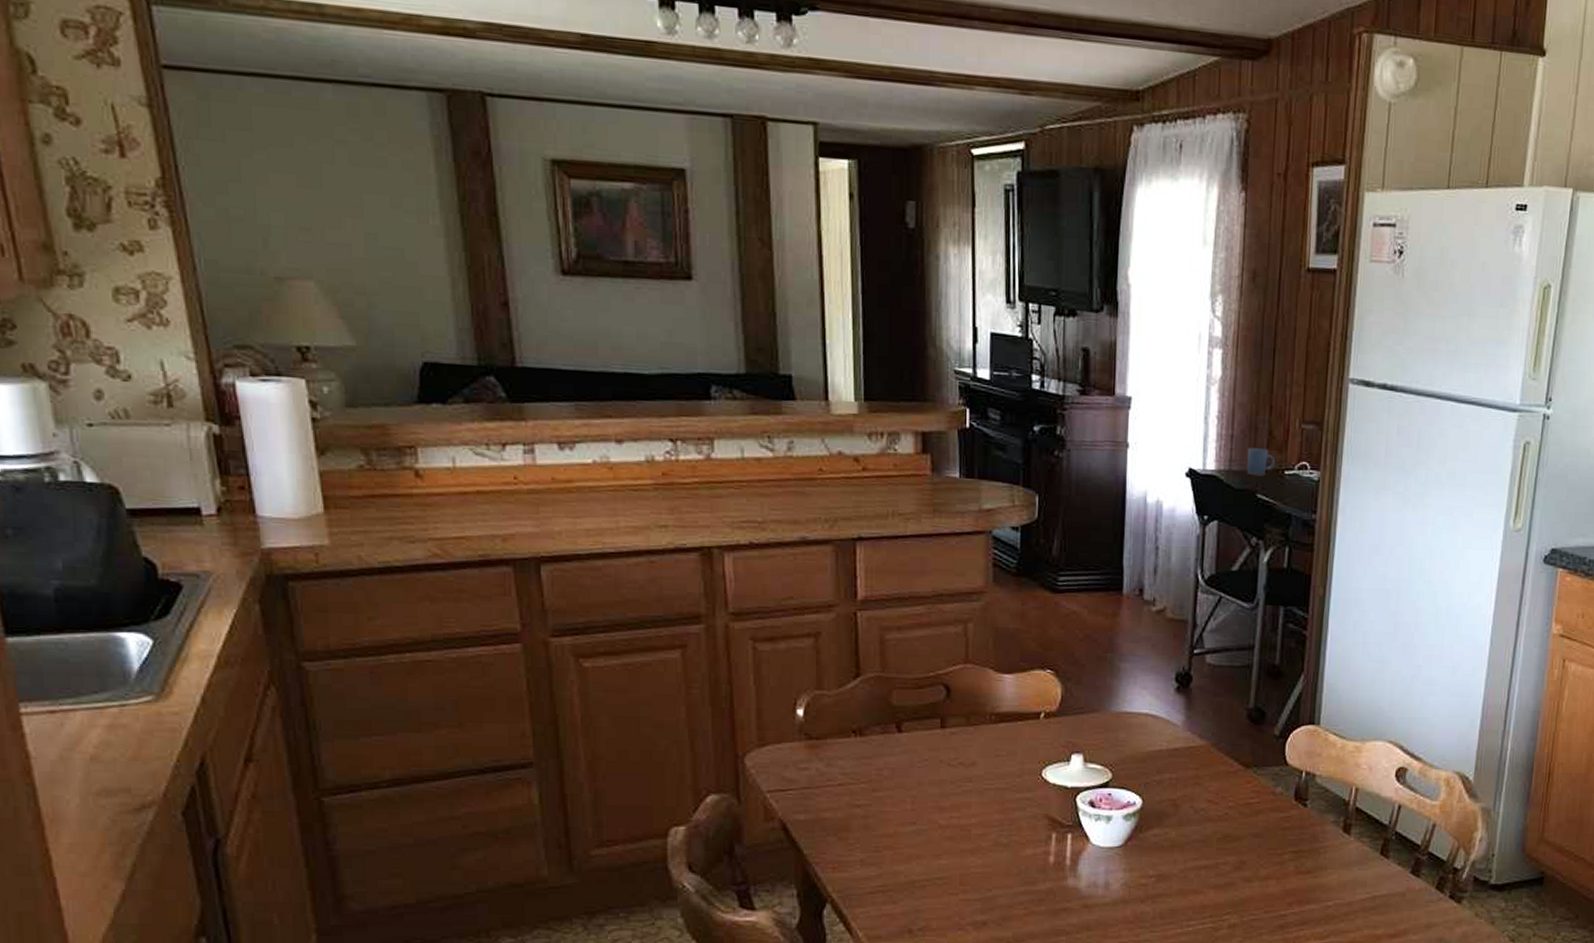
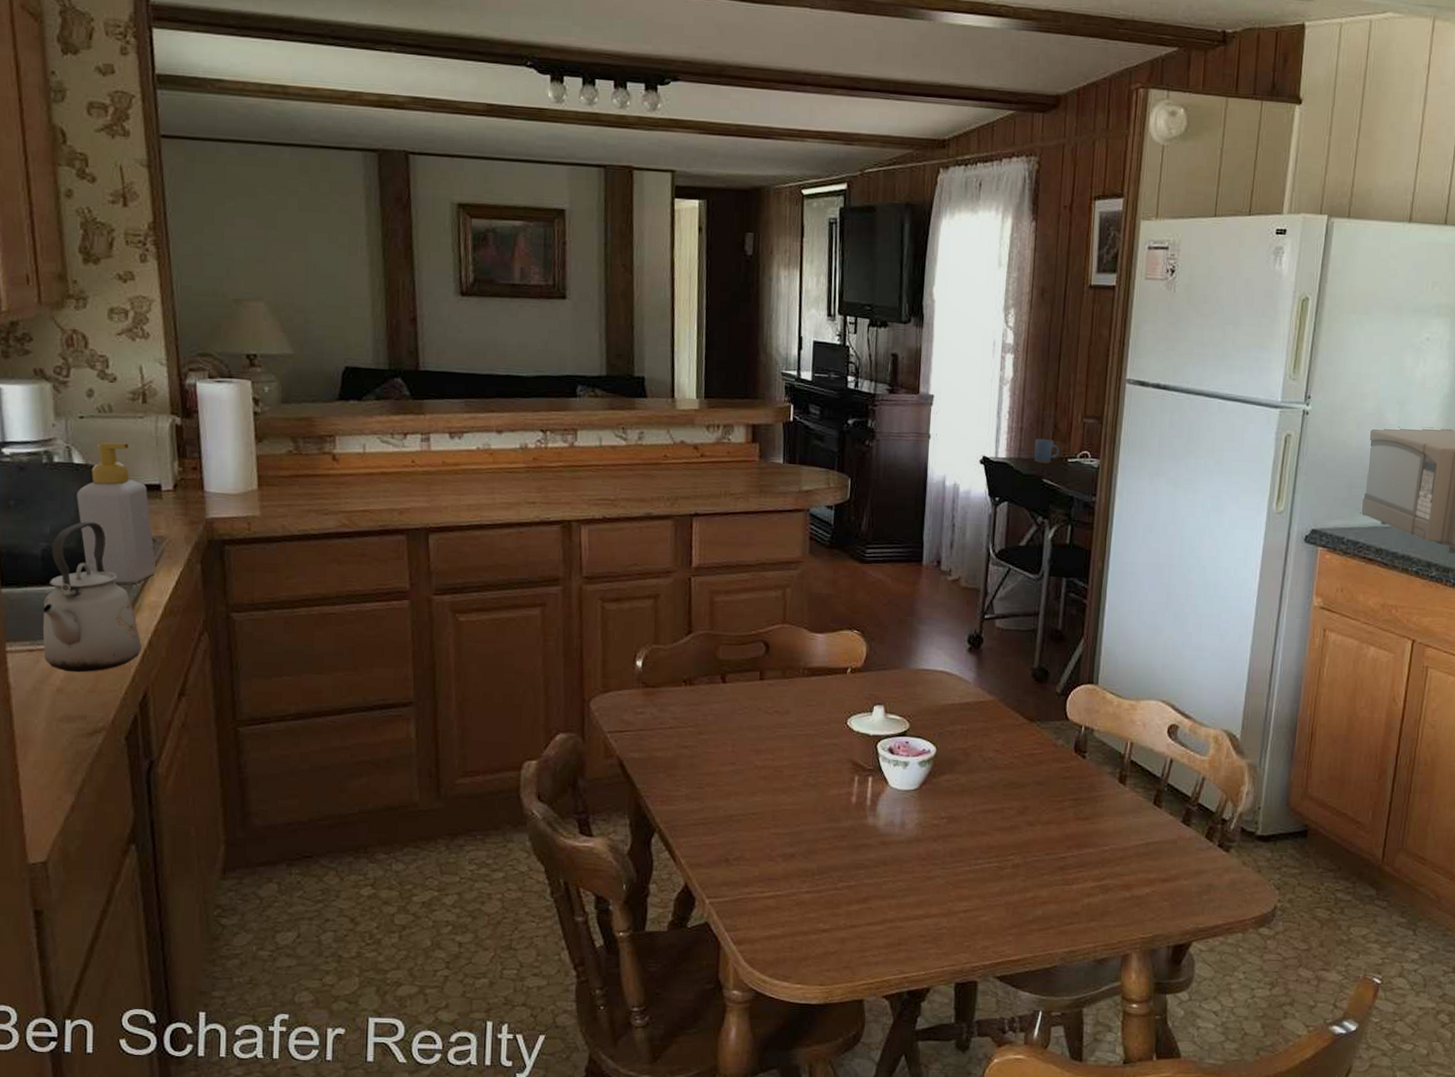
kettle: none [62,554,194,737] -> present [42,522,143,673]
soap bottle: none [93,455,204,630] -> present [77,442,157,585]

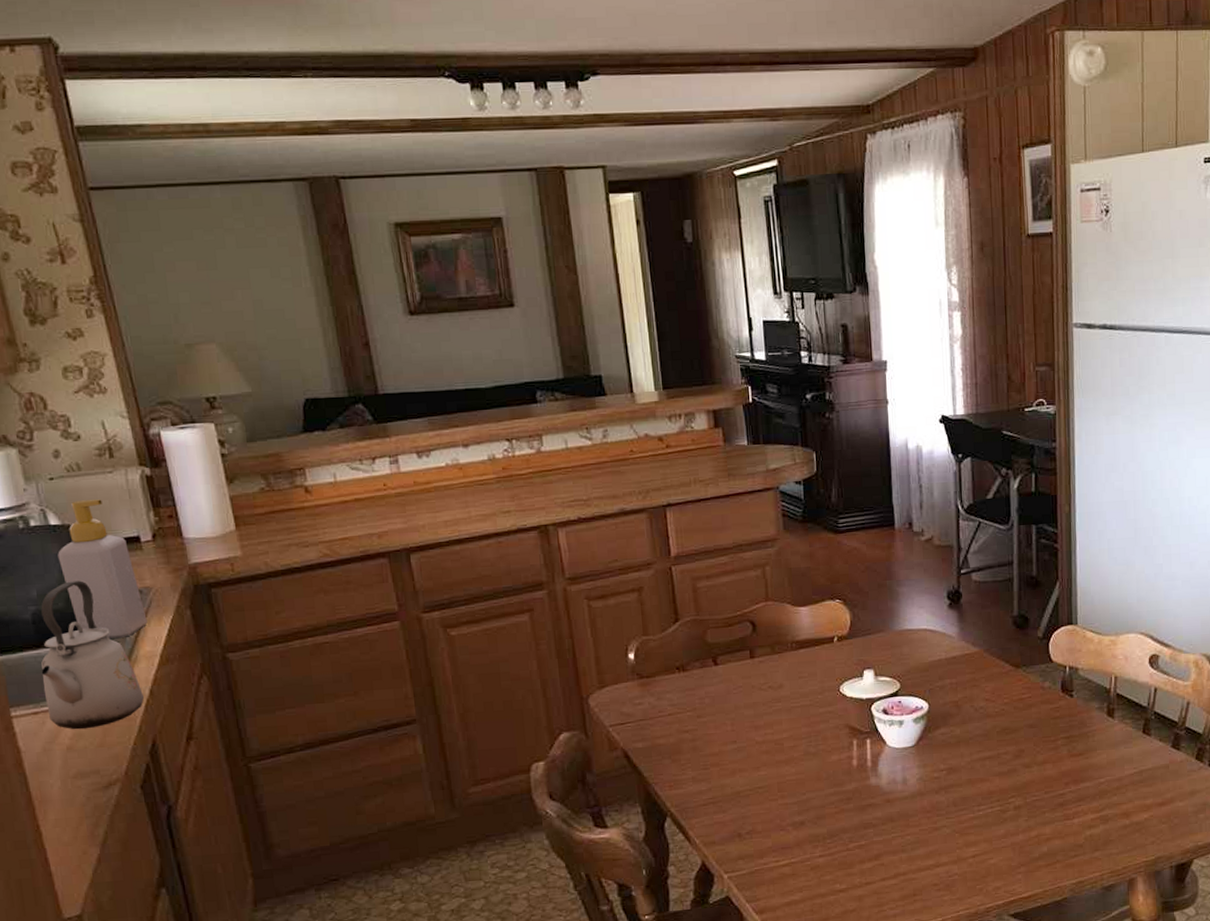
mug: present [1034,439,1060,464] -> none [991,391,1016,416]

